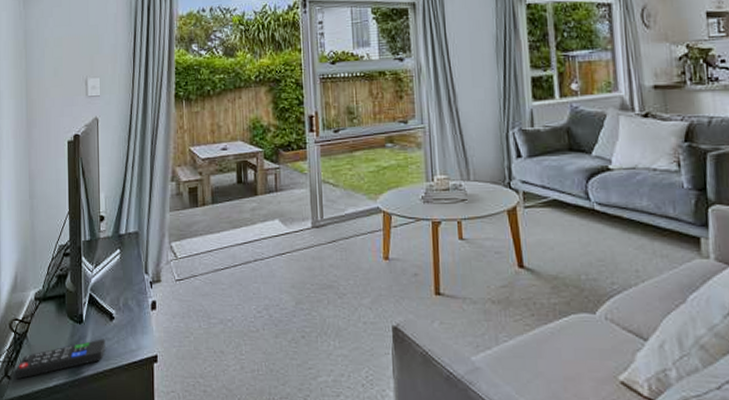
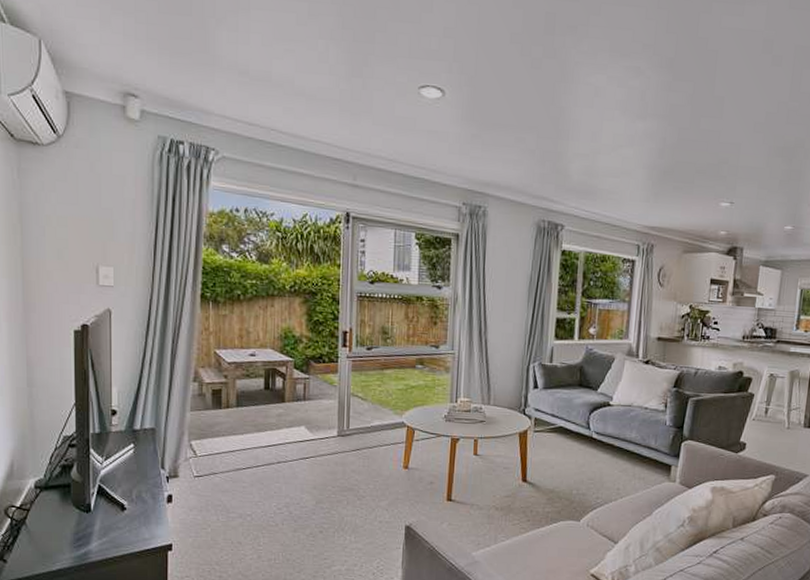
remote control: present [16,339,106,379] -> none [13,527,116,563]

